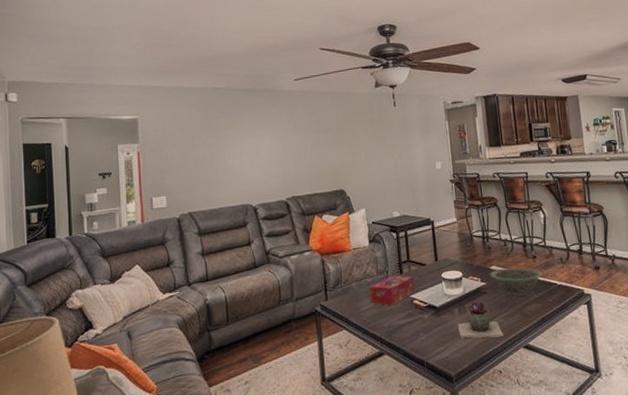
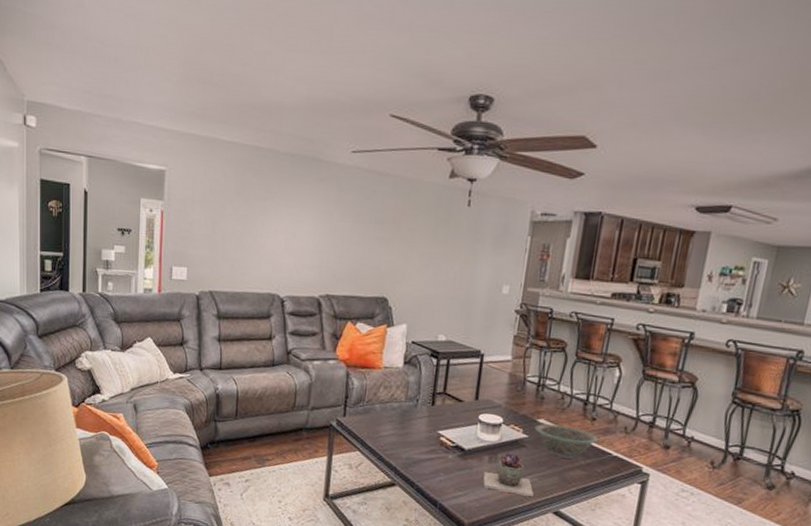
tissue box: present [369,275,415,306] -> none [392,405,446,438]

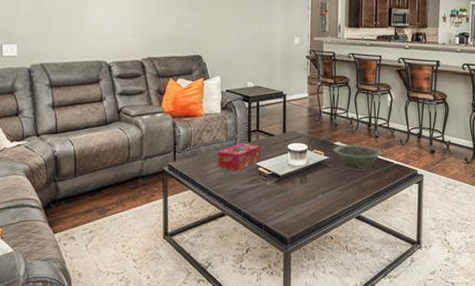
tissue box: none [392,405,446,438] -> present [217,143,261,171]
succulent plant: present [483,452,534,496] -> none [298,173,338,207]

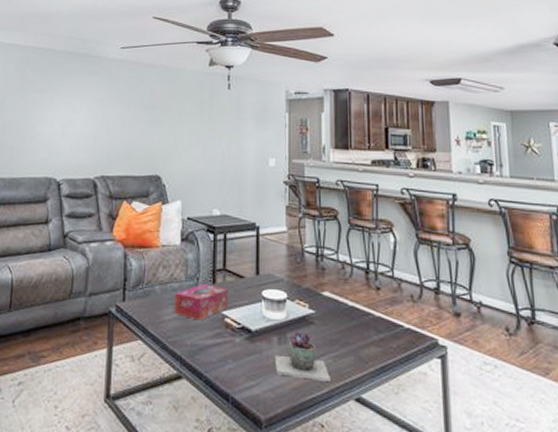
succulent plant: none [298,173,338,207] -> present [275,331,330,381]
decorative bowl: present [332,145,383,171] -> none [320,296,388,334]

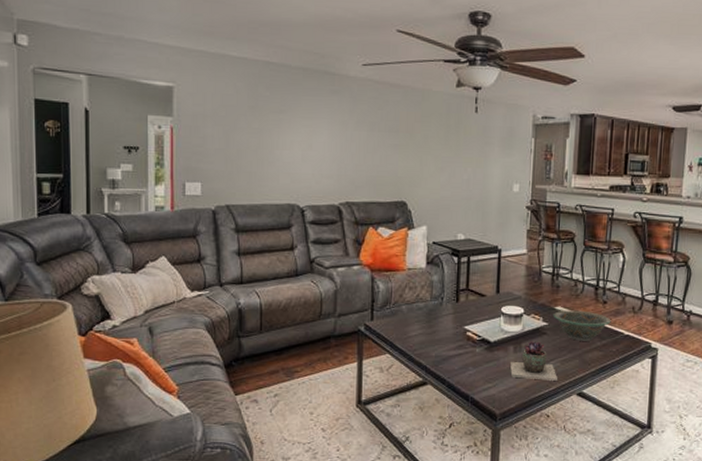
tissue box: present [174,284,228,321] -> none [420,303,470,335]
decorative bowl: none [320,296,388,334] -> present [553,310,611,341]

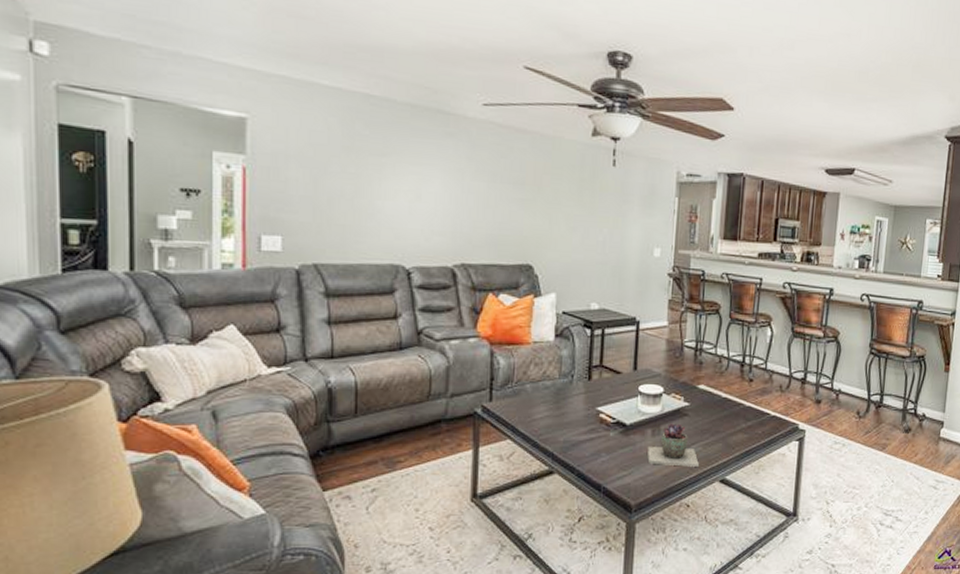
decorative bowl: present [553,310,611,341] -> none [695,389,758,423]

